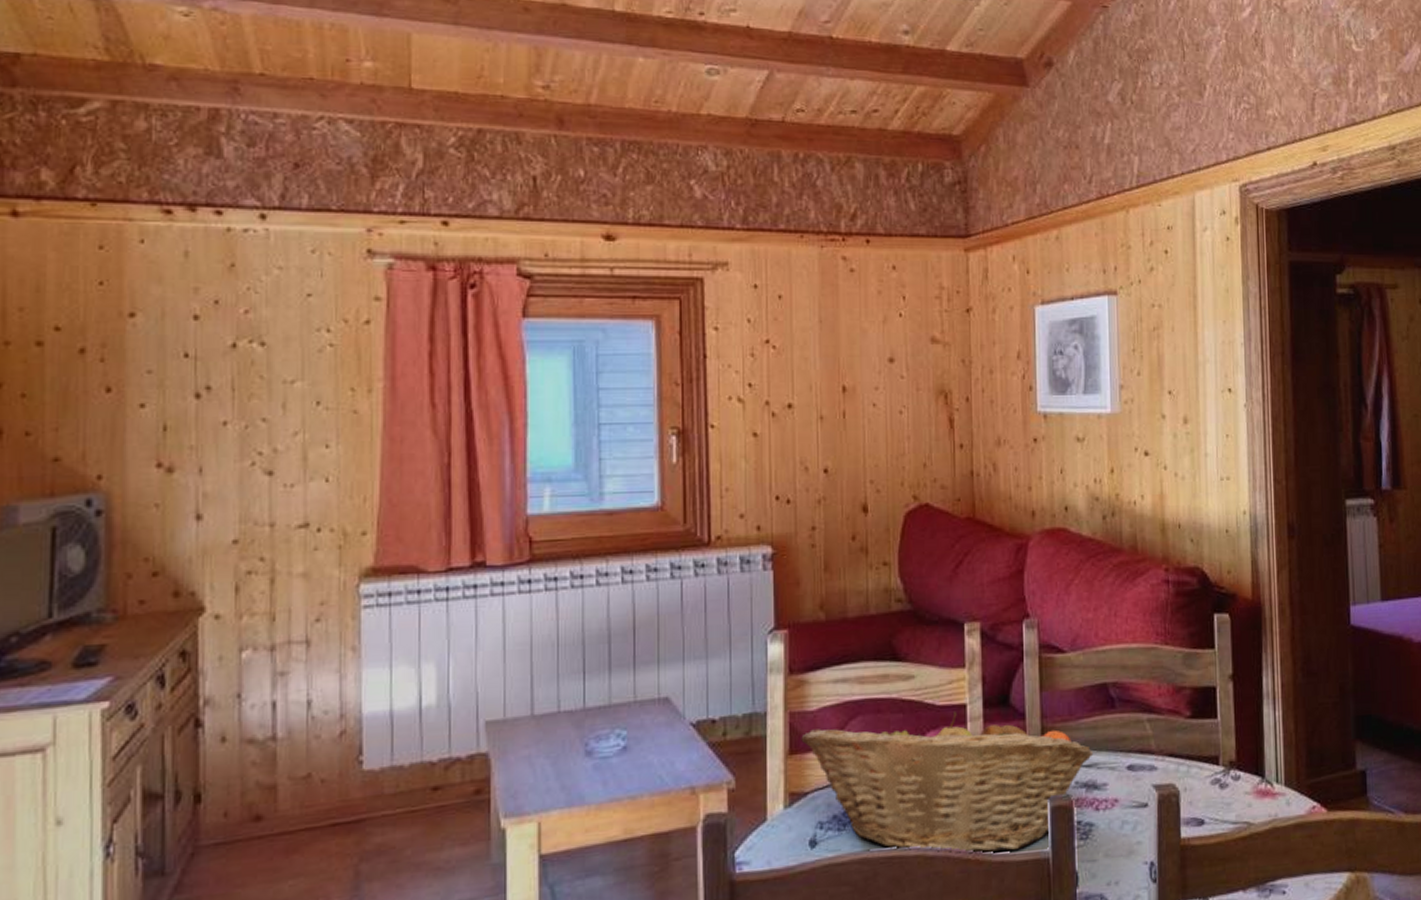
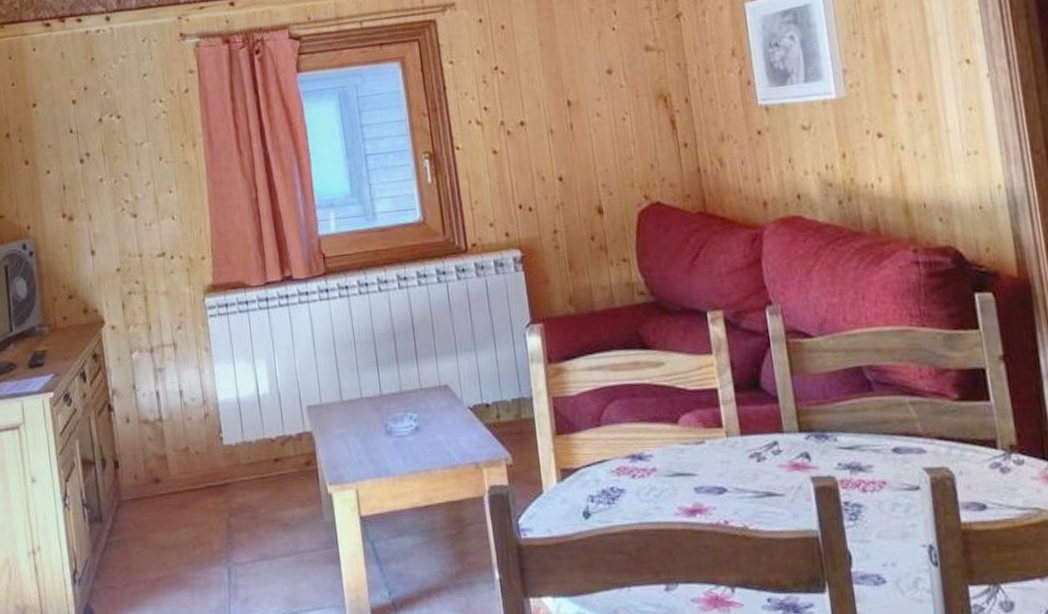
fruit basket: present [801,711,1094,854] -> none [565,395,855,530]

